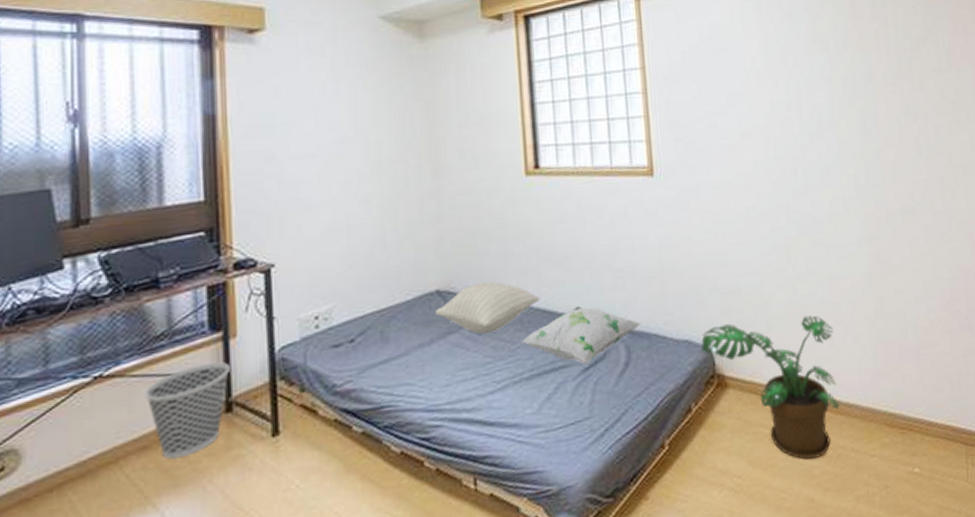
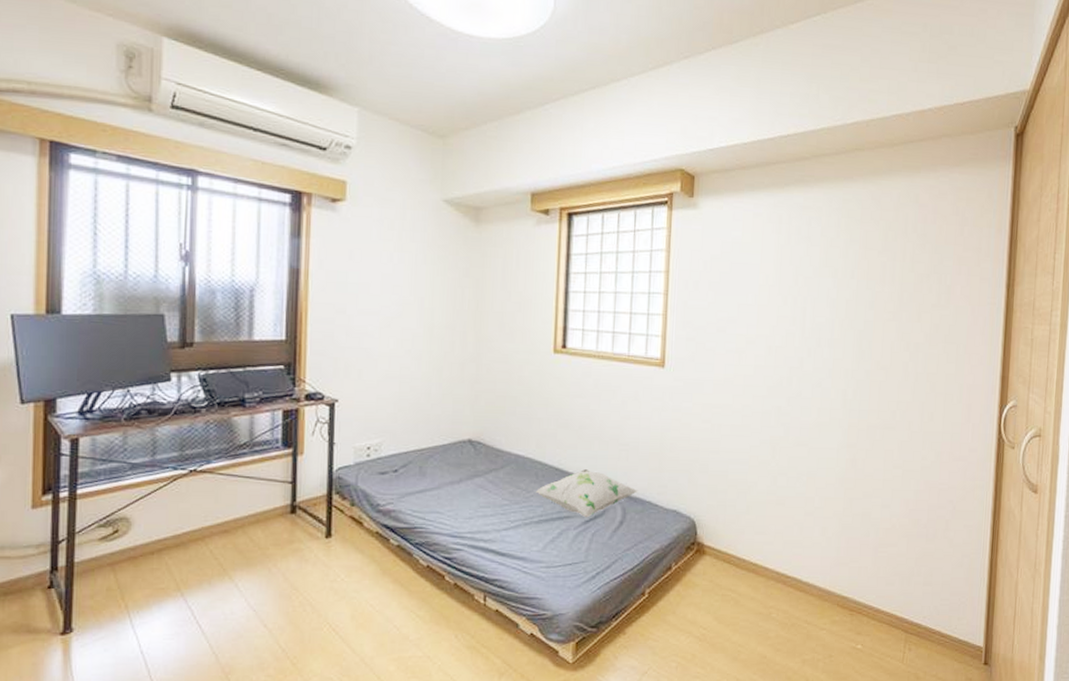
wastebasket: present [144,361,230,460] -> none [227,472,296,544]
pillow: present [435,281,541,334] -> none [466,437,555,480]
potted plant: present [700,315,840,460] -> none [686,502,804,623]

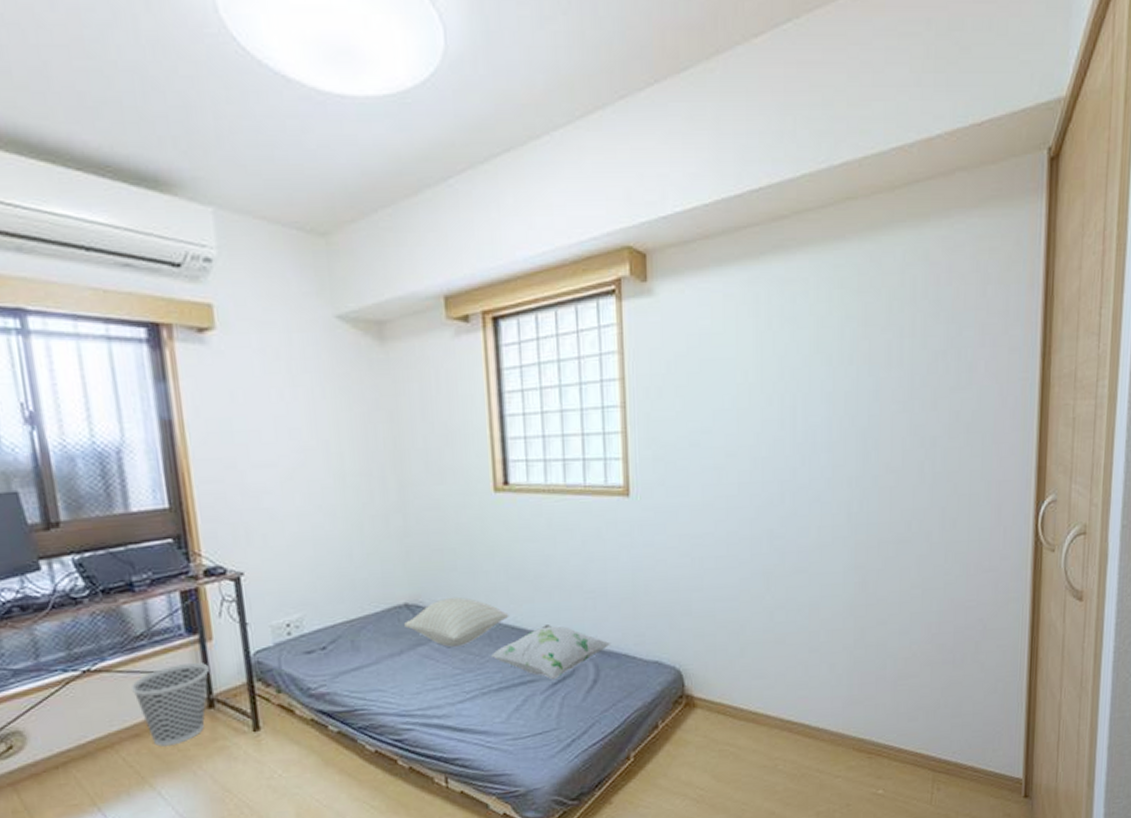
wastebasket: none [227,472,296,544] -> present [130,662,209,747]
pillow: none [466,437,555,480] -> present [404,596,509,647]

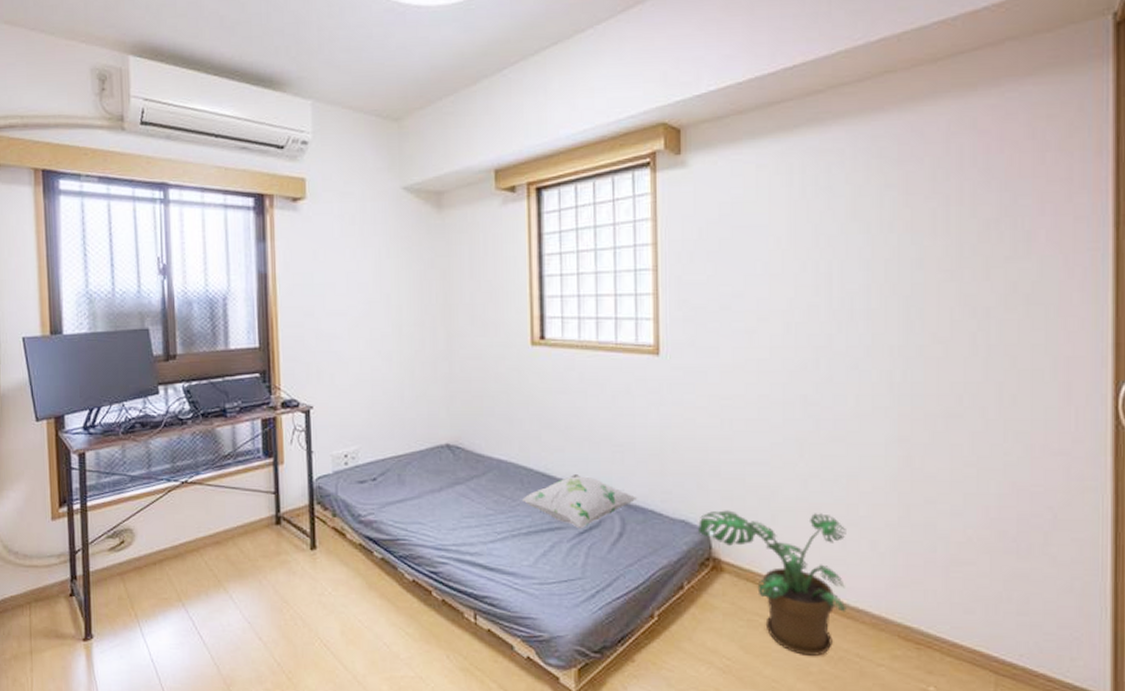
wastebasket: present [130,662,209,747] -> none [216,482,279,555]
pillow: present [404,596,509,647] -> none [445,441,540,488]
potted plant: none [670,642,808,777] -> present [697,510,847,656]

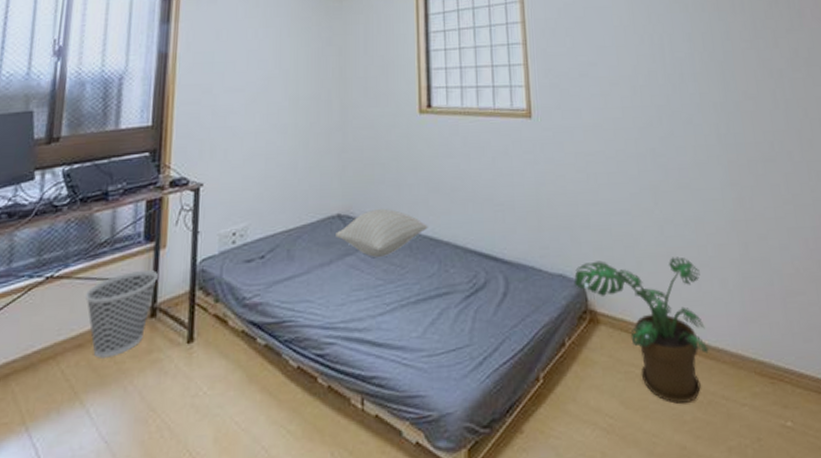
wastebasket: none [216,482,279,555] -> present [84,269,158,359]
pillow: none [445,441,540,488] -> present [336,208,428,257]
decorative pillow: present [521,474,638,529] -> none [410,236,519,293]

